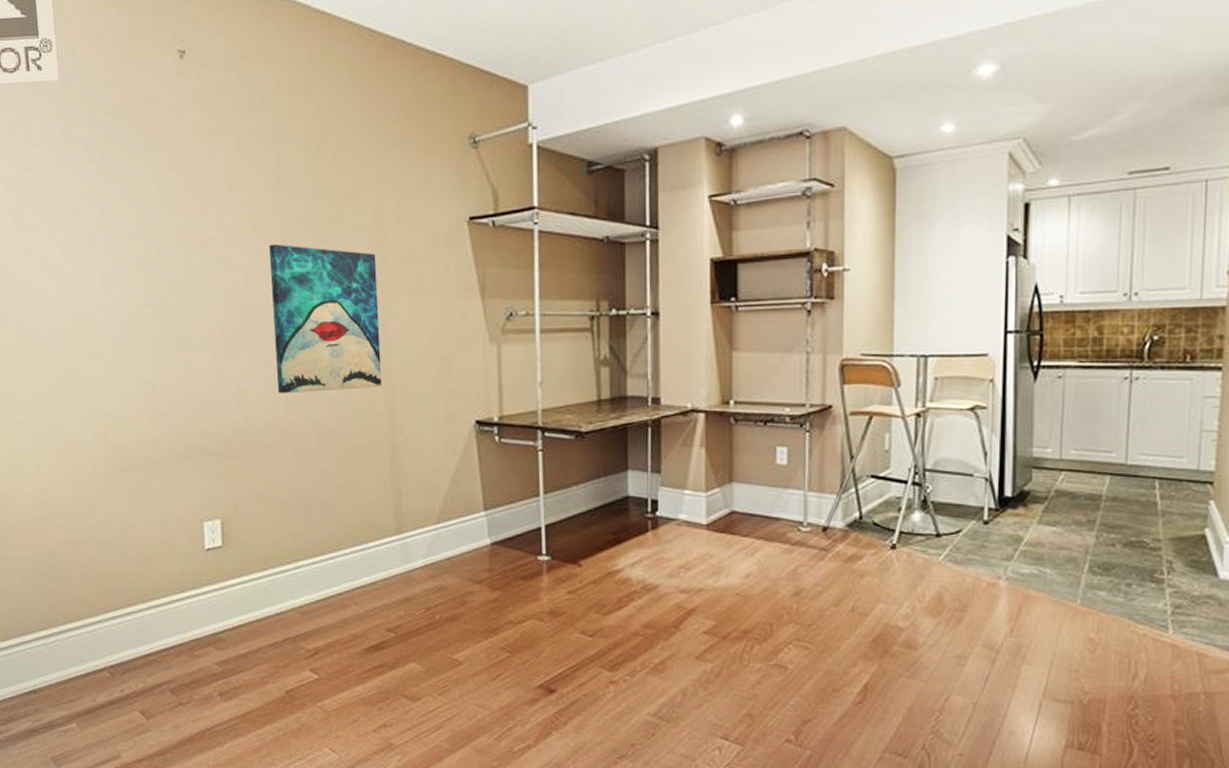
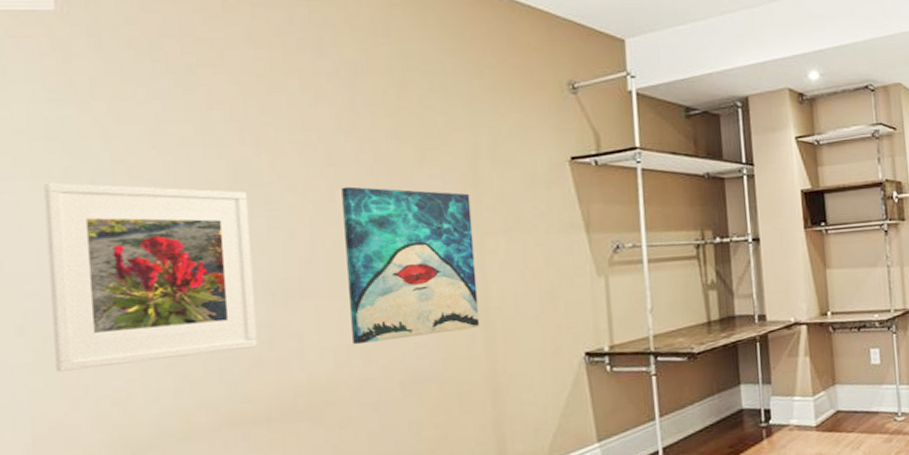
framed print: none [58,235,207,396] -> present [44,182,257,372]

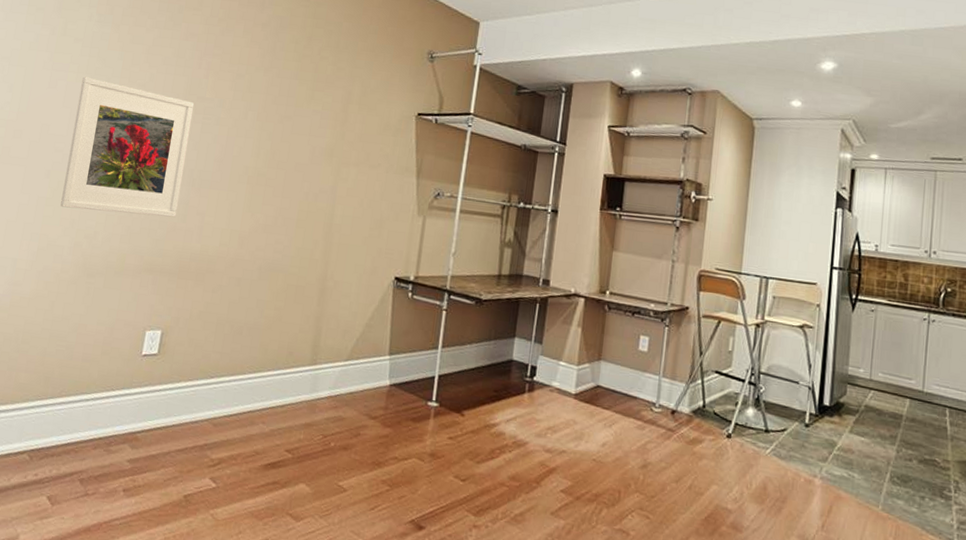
wall art: present [342,186,480,345] -> none [235,109,338,238]

